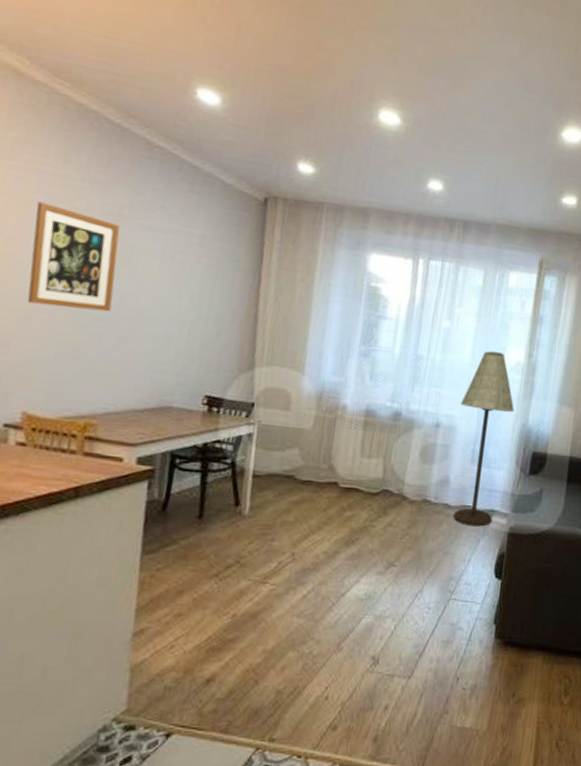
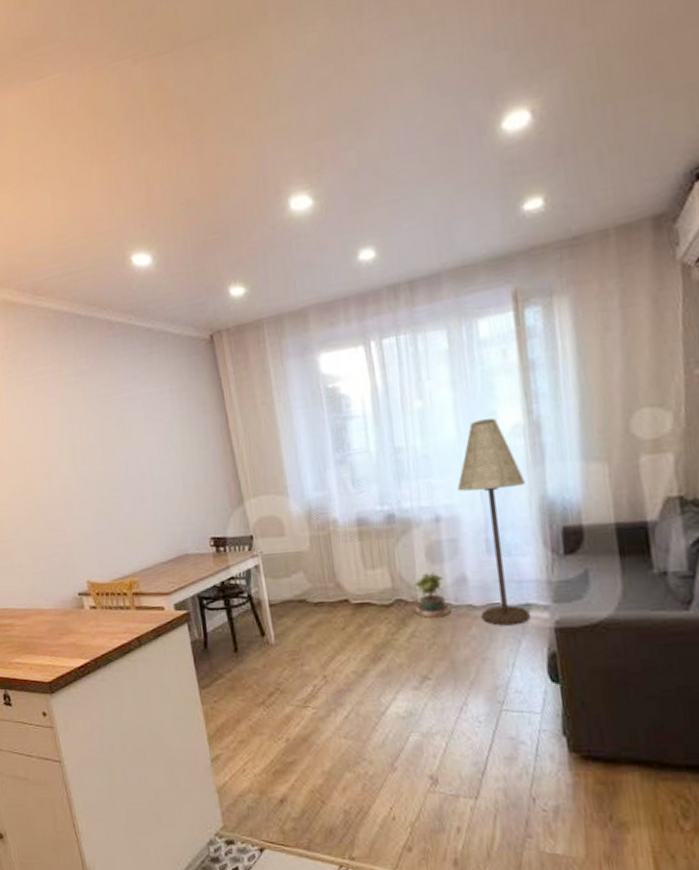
wall art: present [27,201,120,312] -> none [51,403,122,490]
potted plant: none [396,470,431,512] -> present [414,572,452,618]

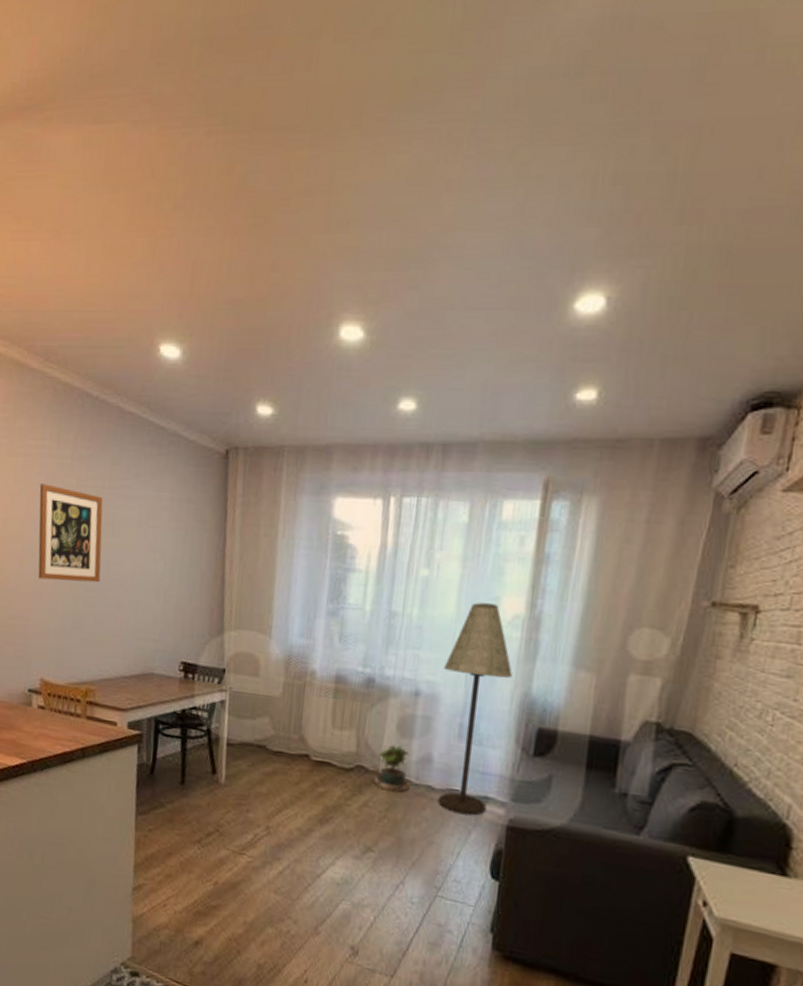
wall art: none [51,403,122,490] -> present [38,483,103,583]

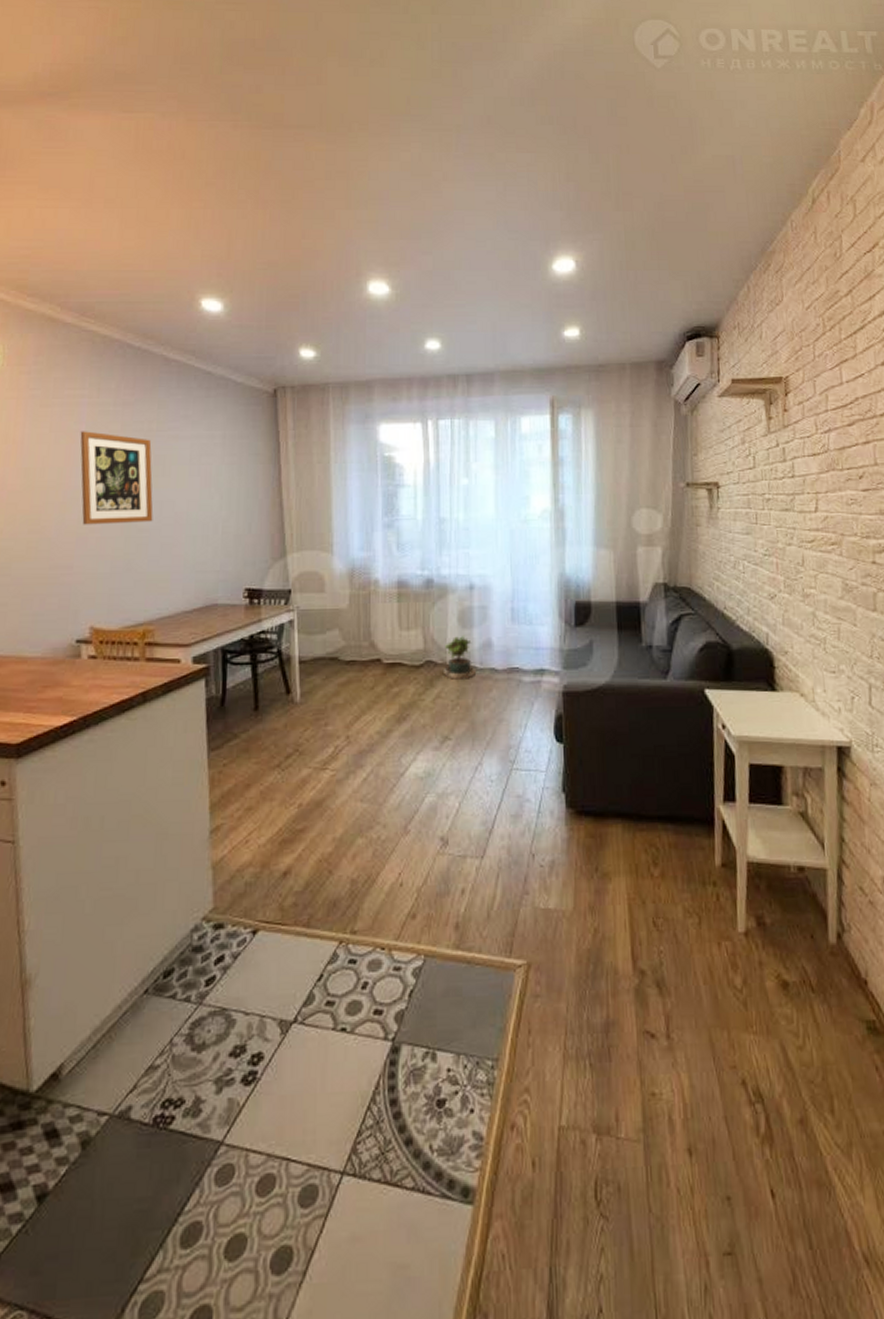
floor lamp: present [439,602,512,816] -> none [491,502,548,689]

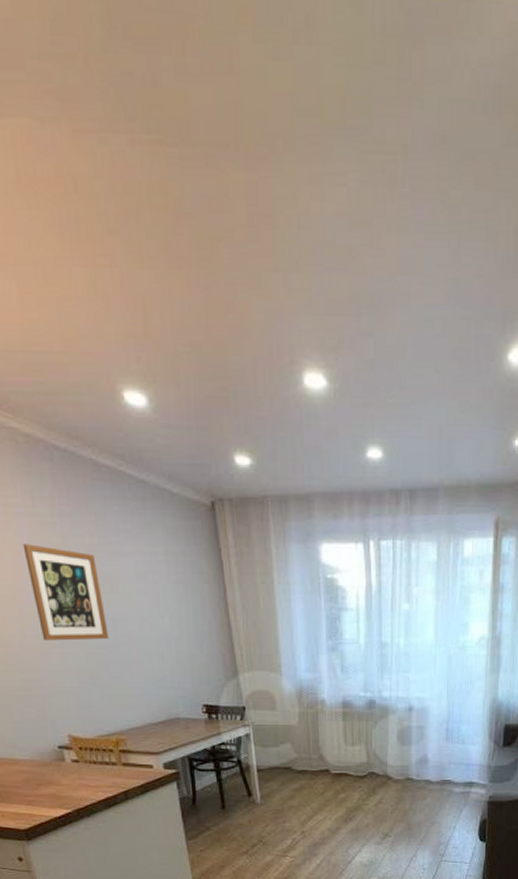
potted plant: present [442,636,477,680] -> none [383,752,414,789]

